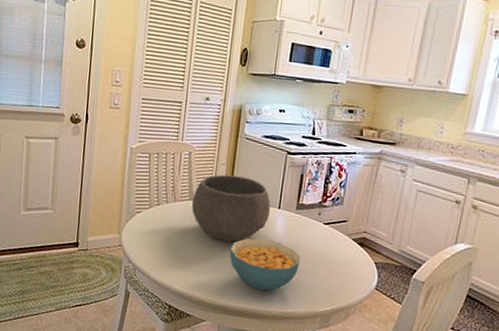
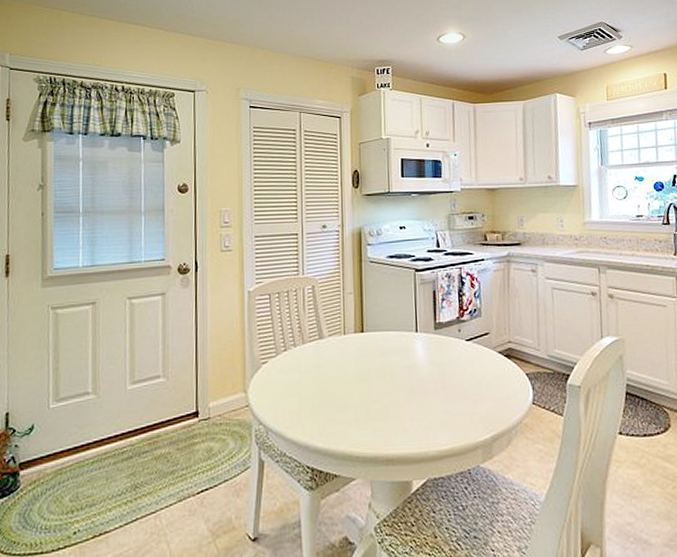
bowl: present [191,174,271,242] -> none [322,303,408,379]
cereal bowl: present [229,238,300,291] -> none [371,369,448,430]

